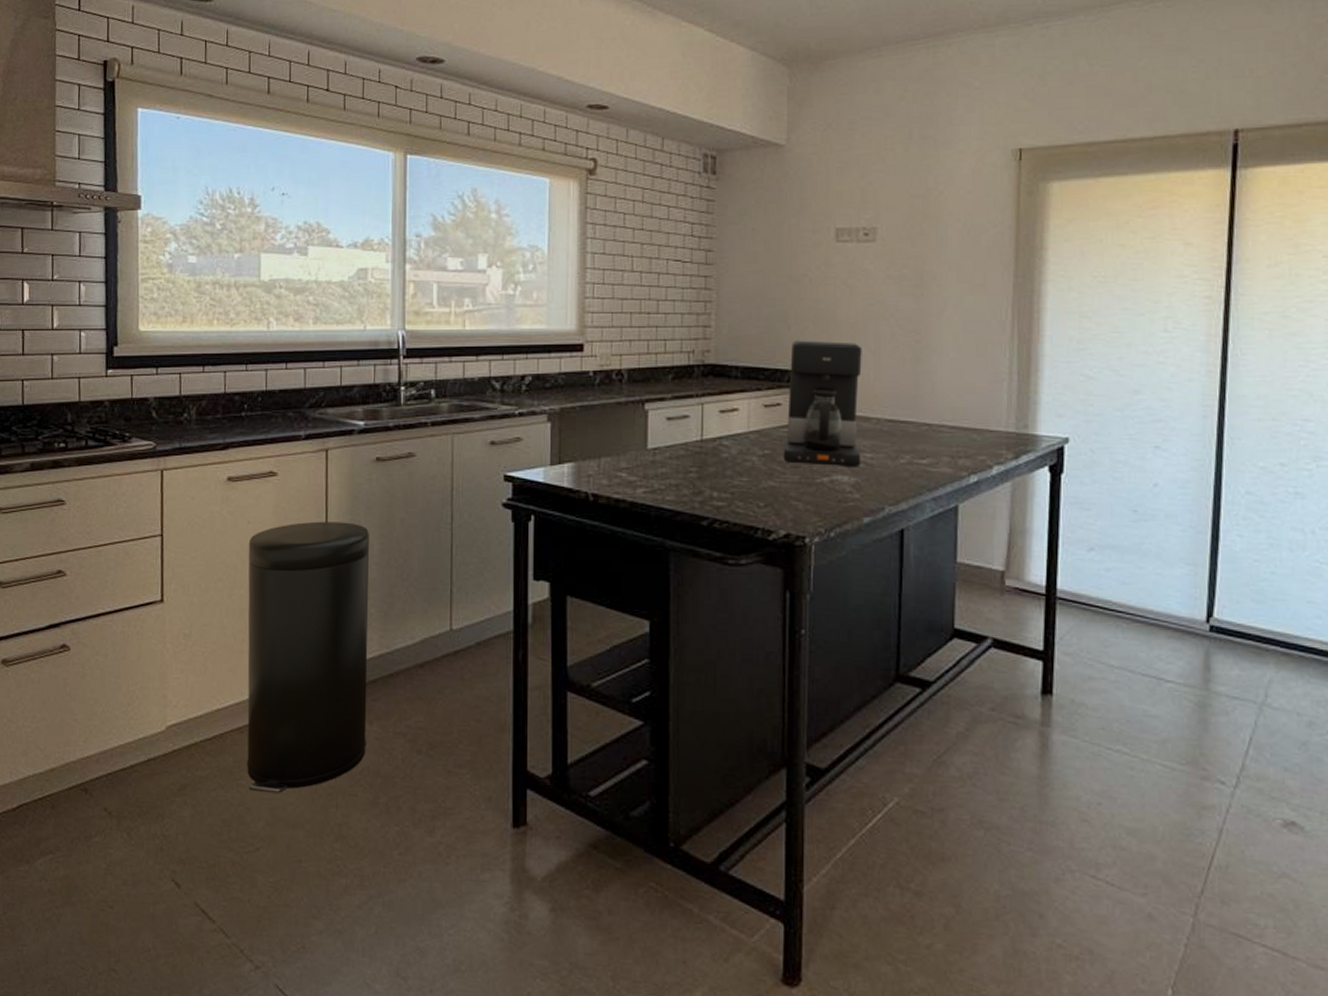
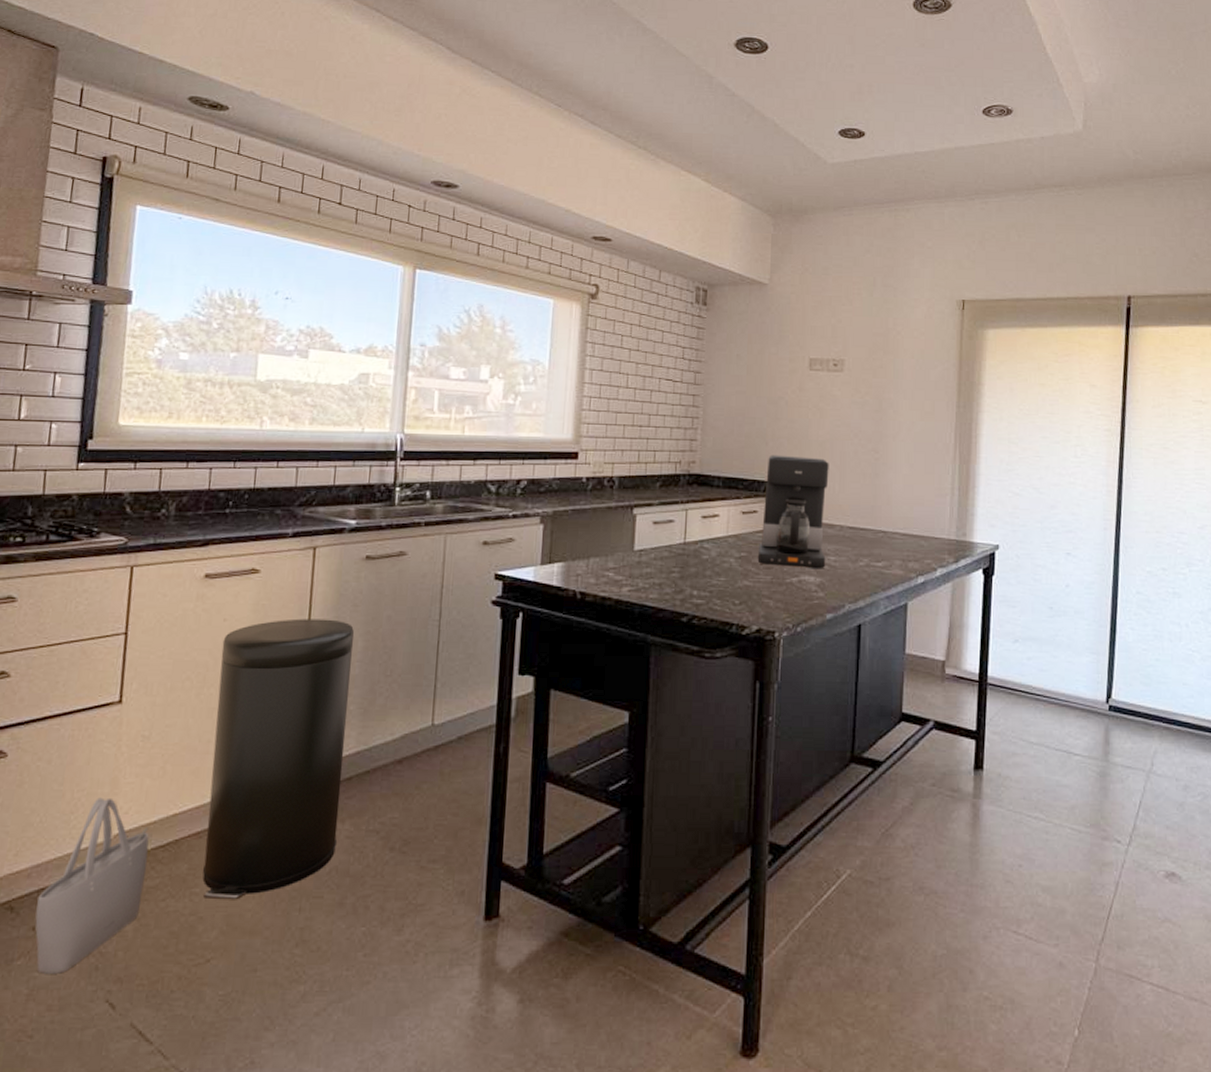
shopping bag: none [106,691,198,852] -> present [35,797,149,974]

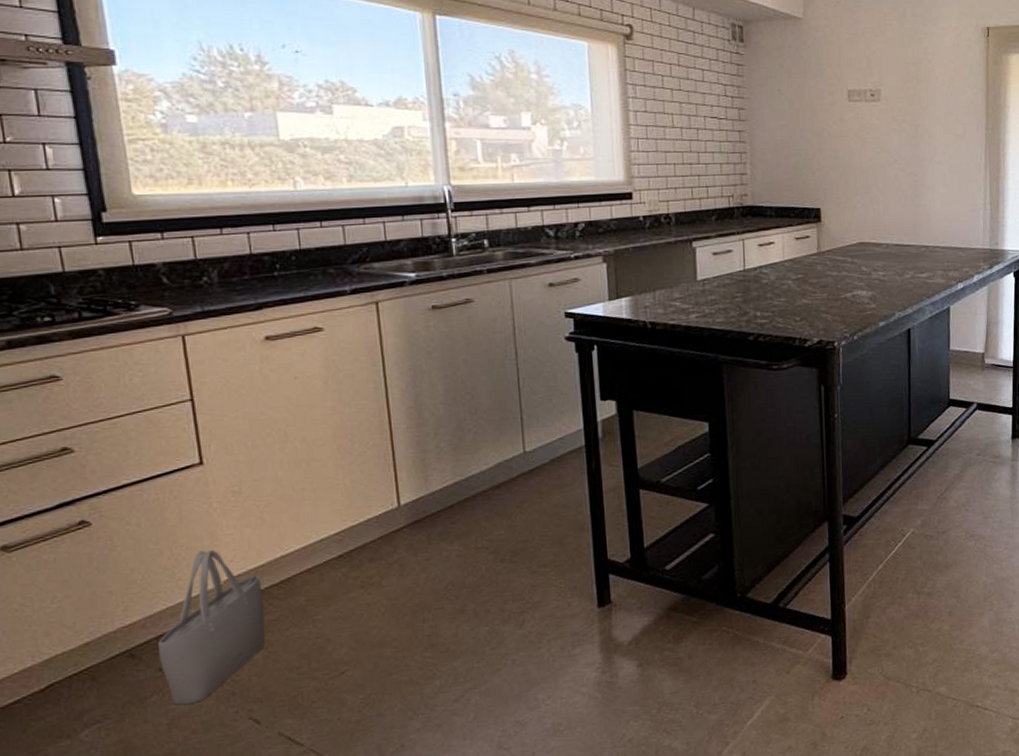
pedal bin: present [202,618,355,900] -> none [297,367,449,623]
coffee maker: present [757,455,829,569] -> none [813,183,876,284]

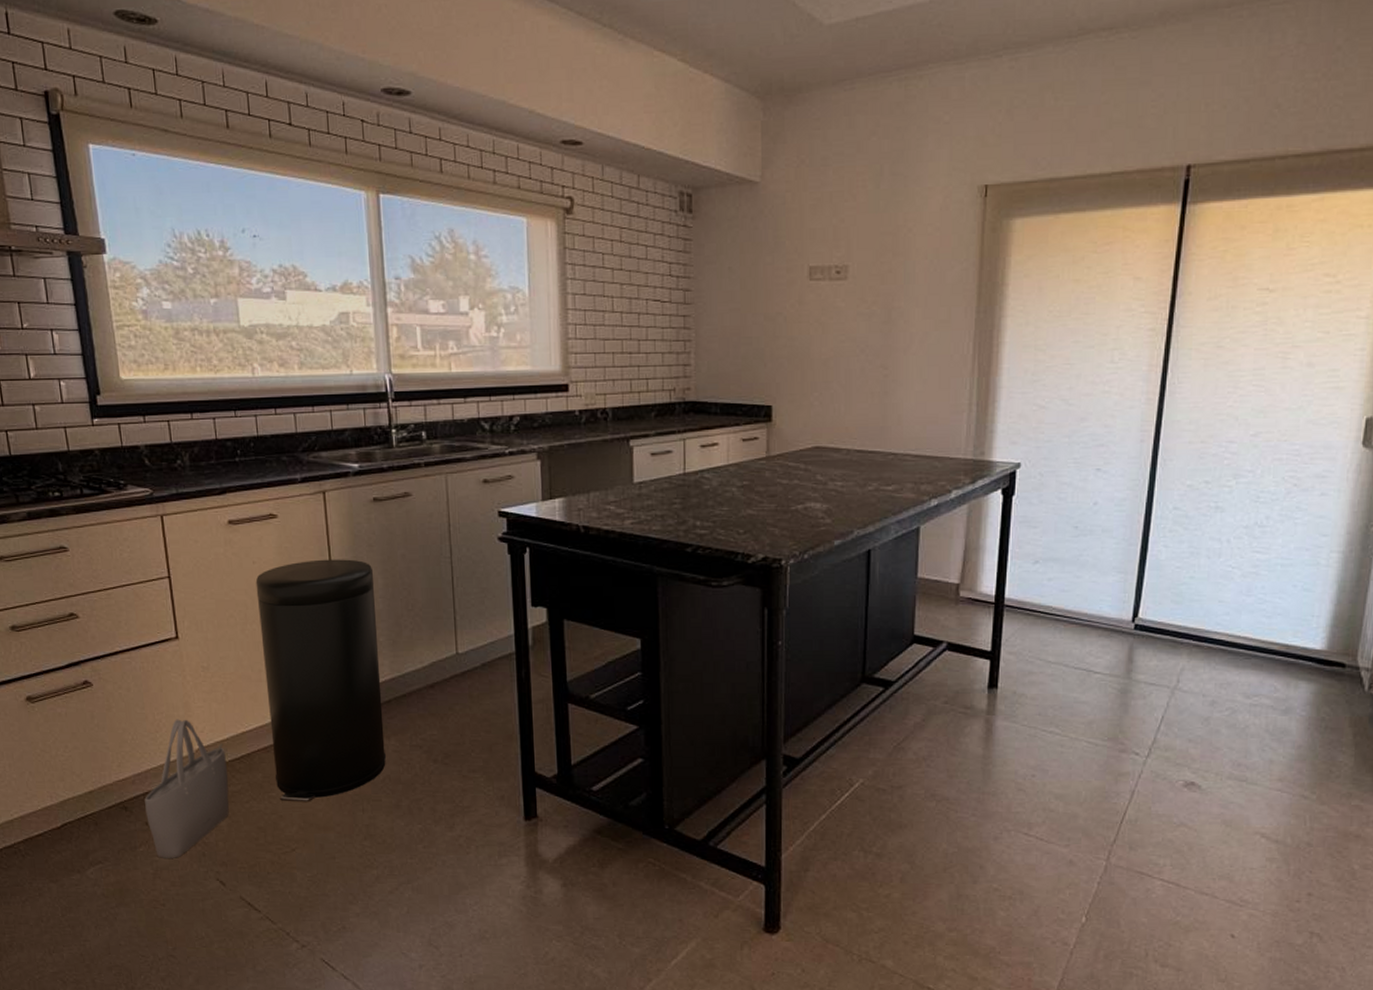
pedal bin: none [297,367,449,623] -> present [255,559,386,802]

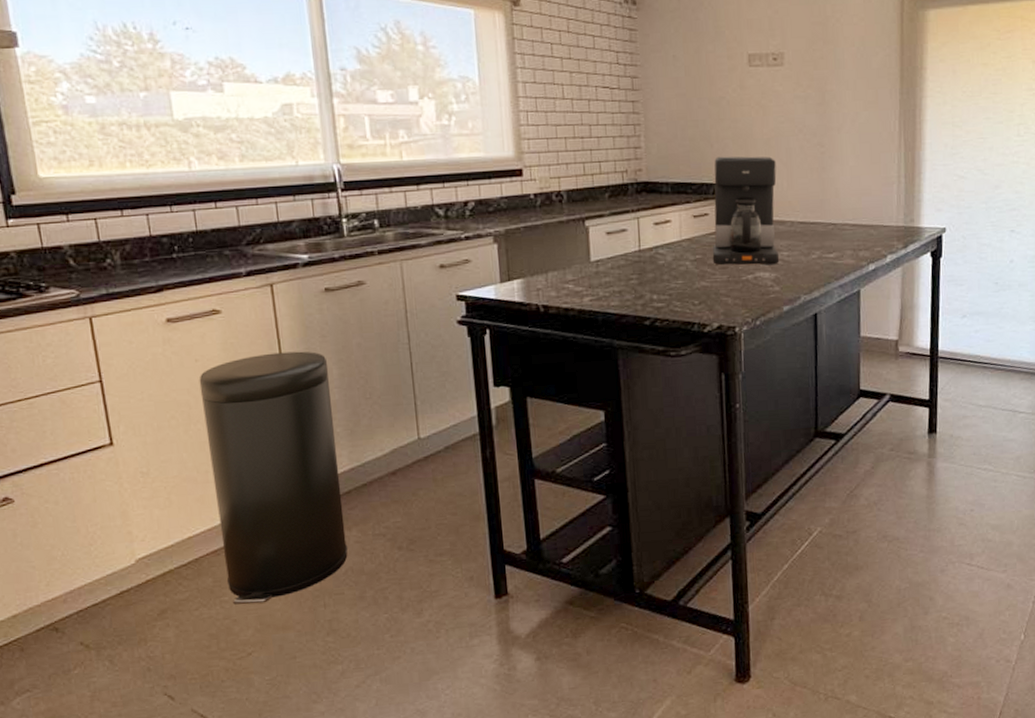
shopping bag: present [145,719,230,858] -> none [78,528,177,679]
coffee maker: none [760,376,834,496] -> present [712,156,780,266]

